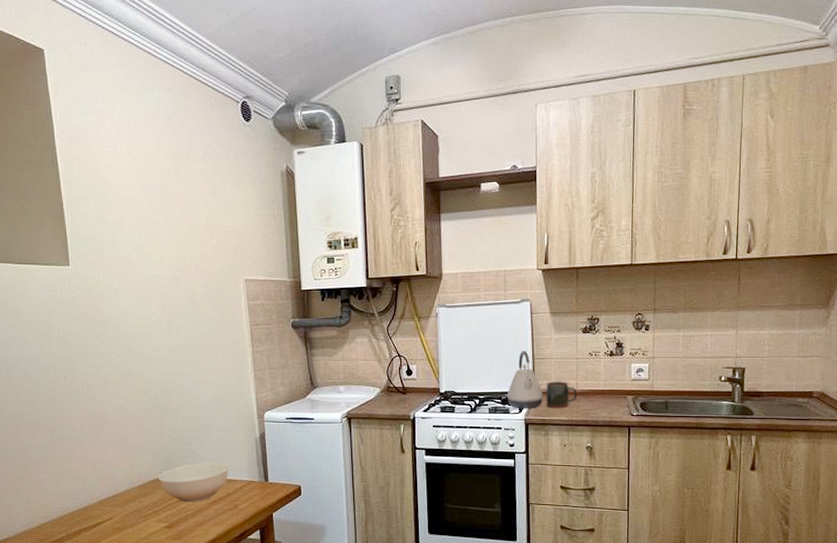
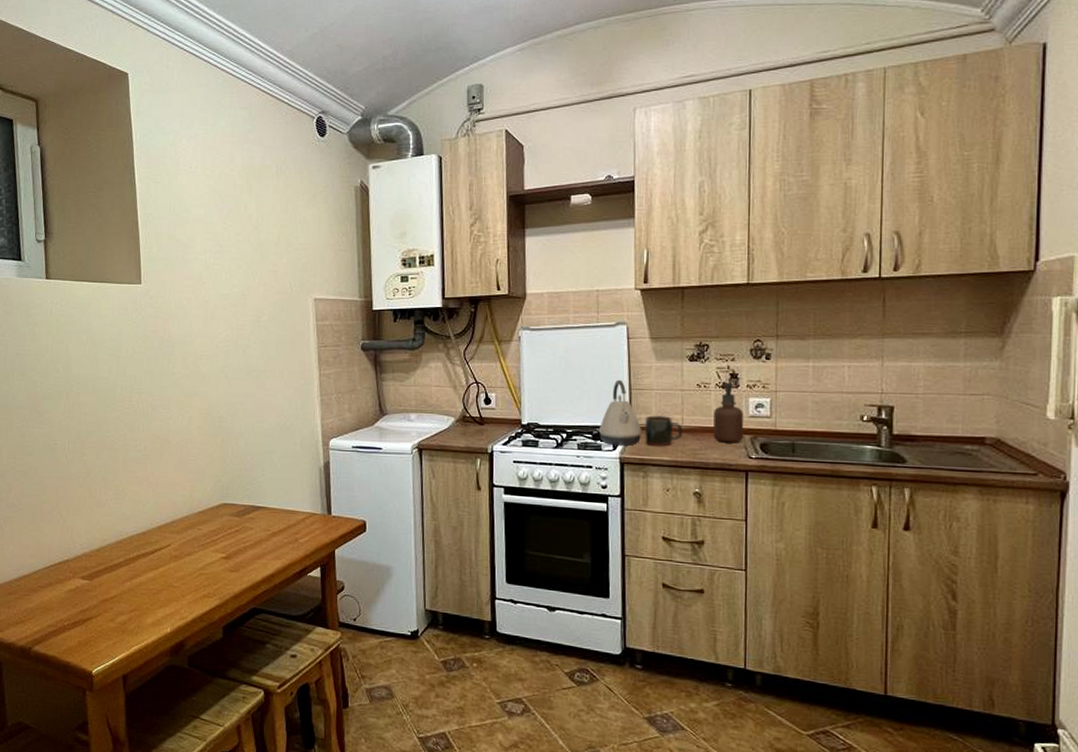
bowl: present [158,462,229,501] -> none [218,491,291,532]
soap dispenser: none [602,351,628,403] -> present [713,382,744,443]

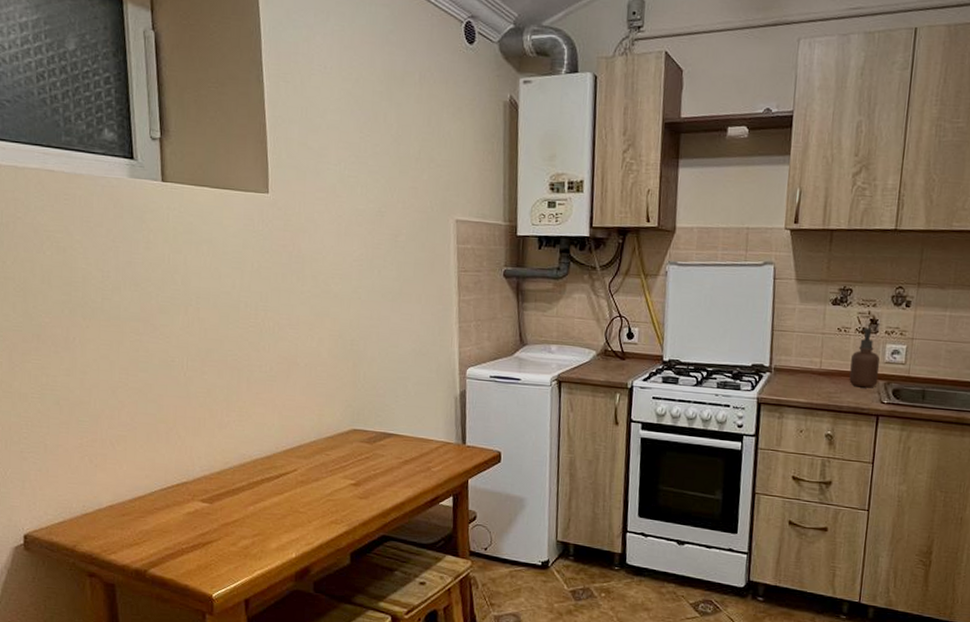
kettle: present [598,379,642,446] -> none [738,319,781,386]
mug: present [644,414,683,446] -> none [783,356,821,388]

